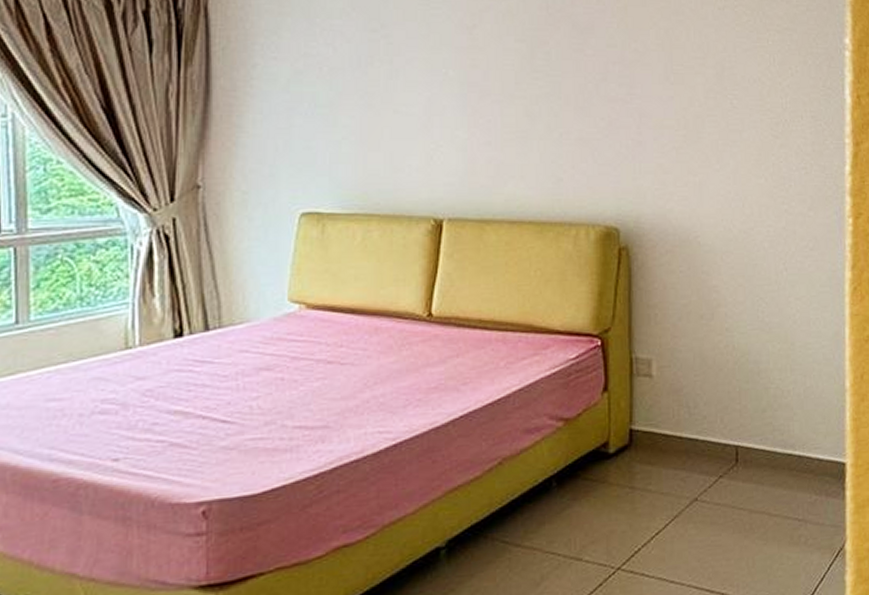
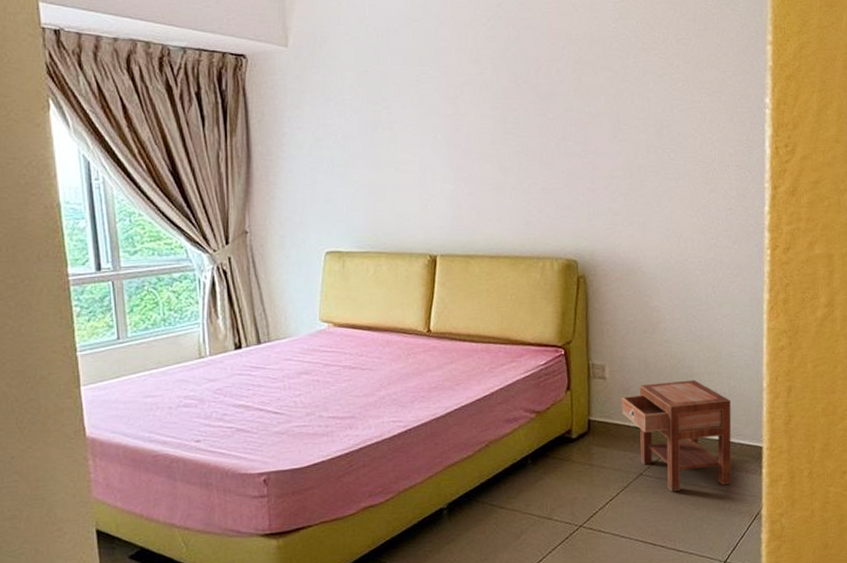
nightstand: none [672,378,808,522] -> present [622,379,732,492]

